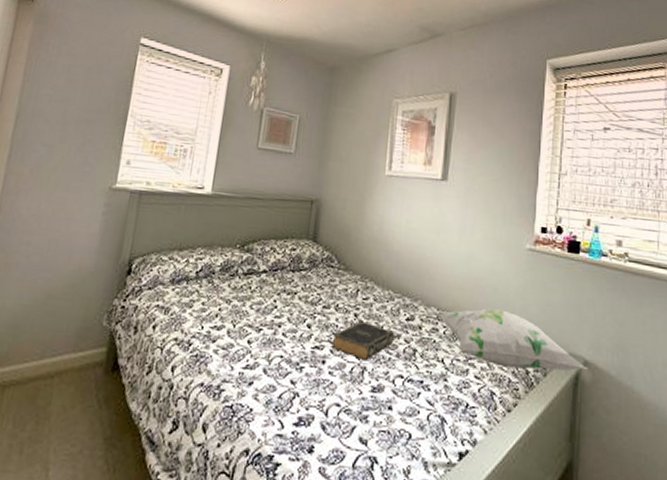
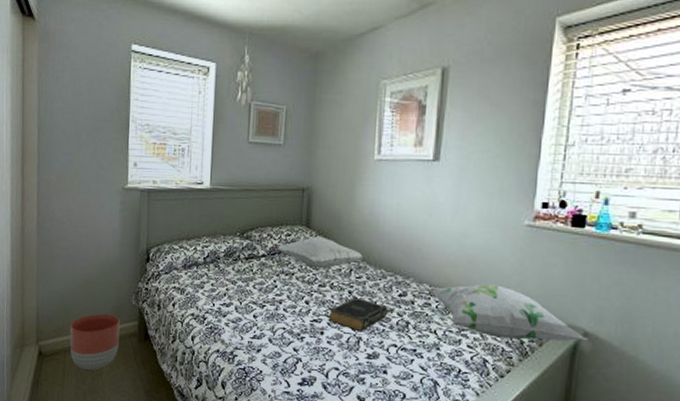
planter: none [10,337,85,412] -> present [70,313,120,370]
cushion: none [281,251,371,288] -> present [278,236,363,269]

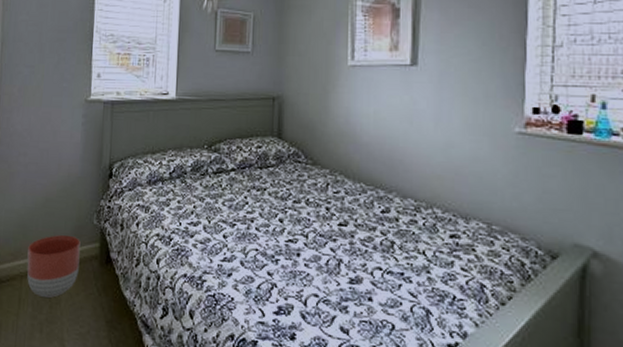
cushion: present [278,236,363,269] -> none [248,147,340,183]
book: present [328,297,388,332] -> none [305,214,370,254]
decorative pillow: present [432,284,588,341] -> none [418,198,598,263]

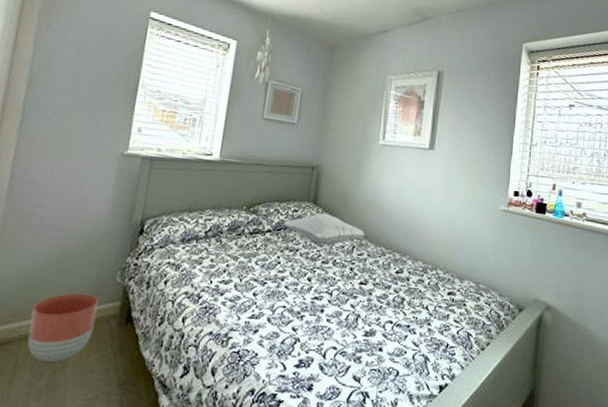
cushion: none [248,147,340,183] -> present [284,212,365,246]

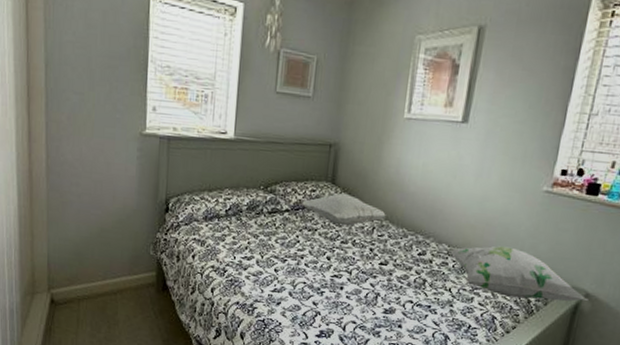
planter: present [27,293,99,362] -> none [84,263,137,319]
decorative pillow: none [425,261,550,314] -> present [450,245,588,302]

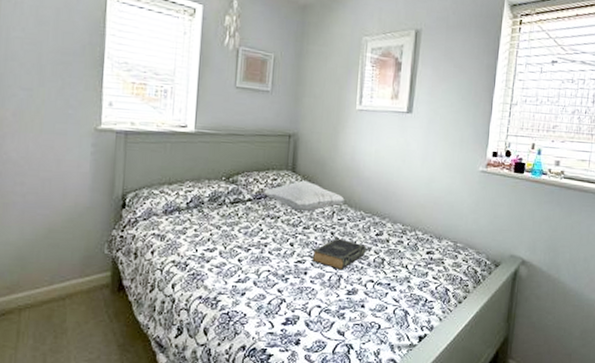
book: none [348,255,407,289] -> present [312,238,366,271]
decorative pillow: present [450,245,588,302] -> none [404,222,525,270]

